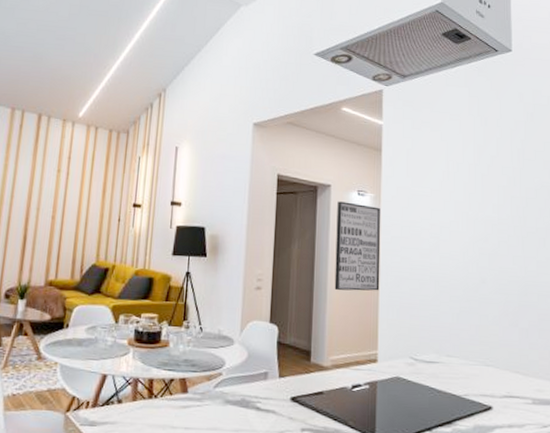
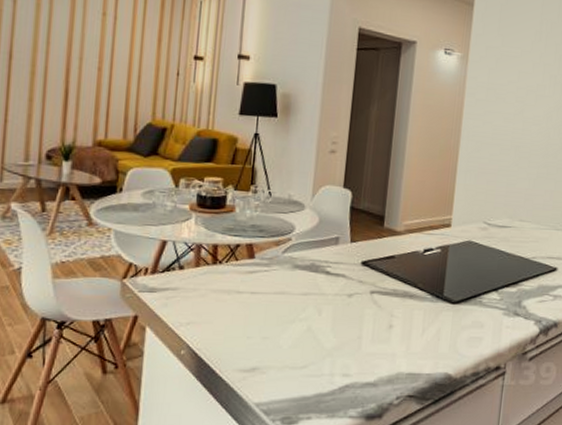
wall art: present [334,201,381,291] -> none [413,60,467,156]

